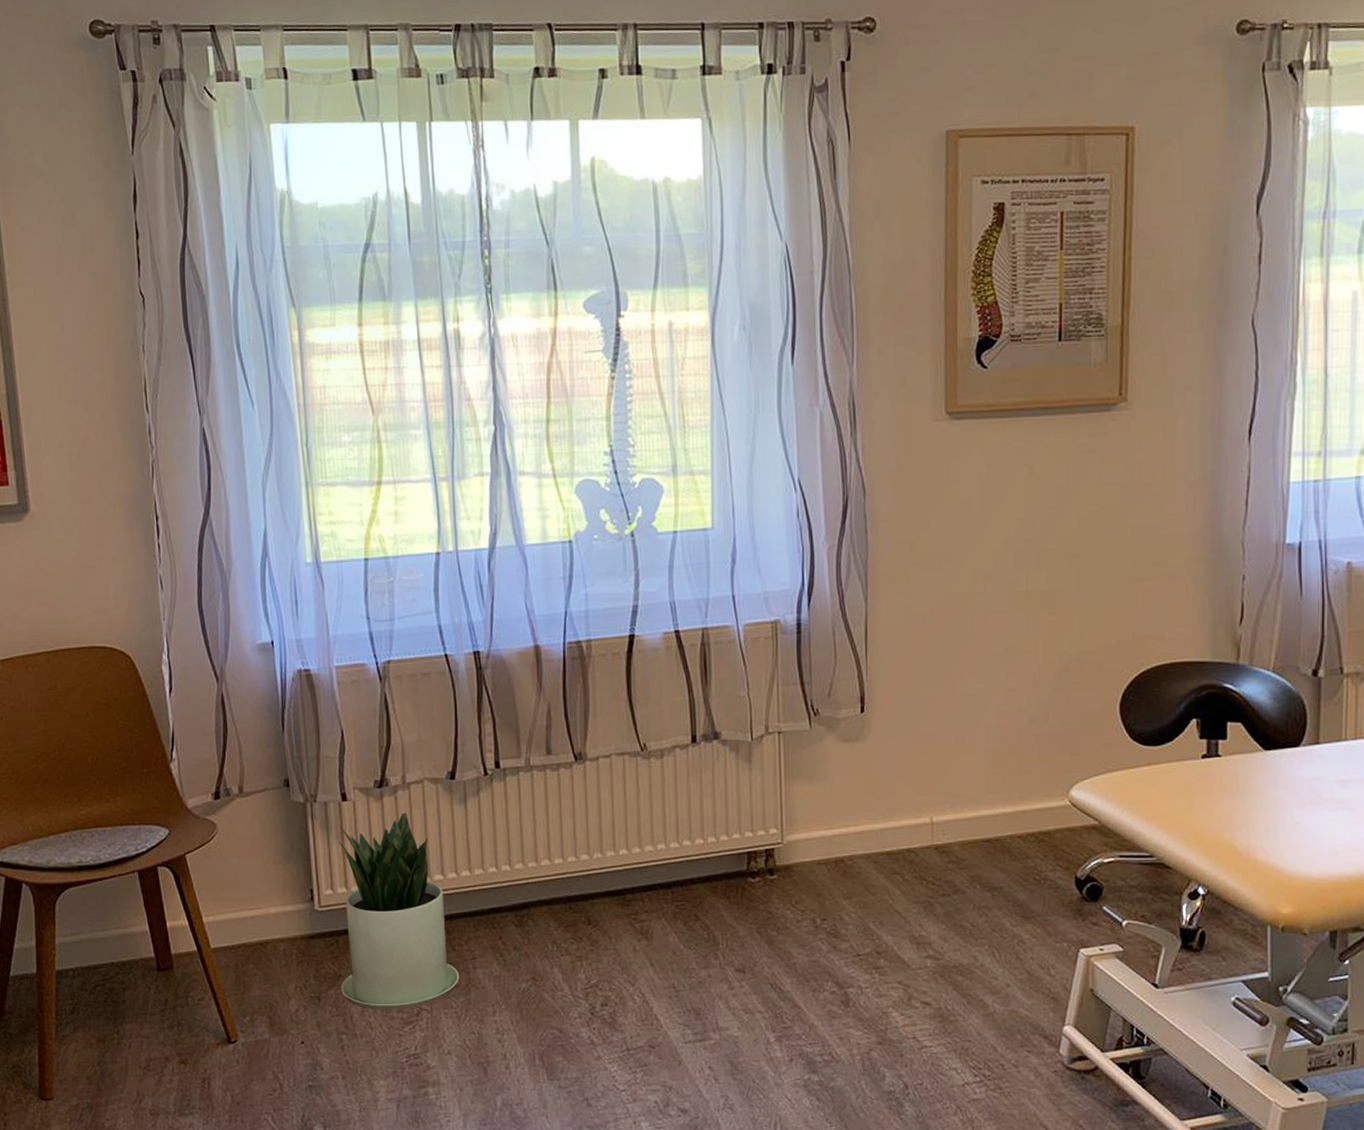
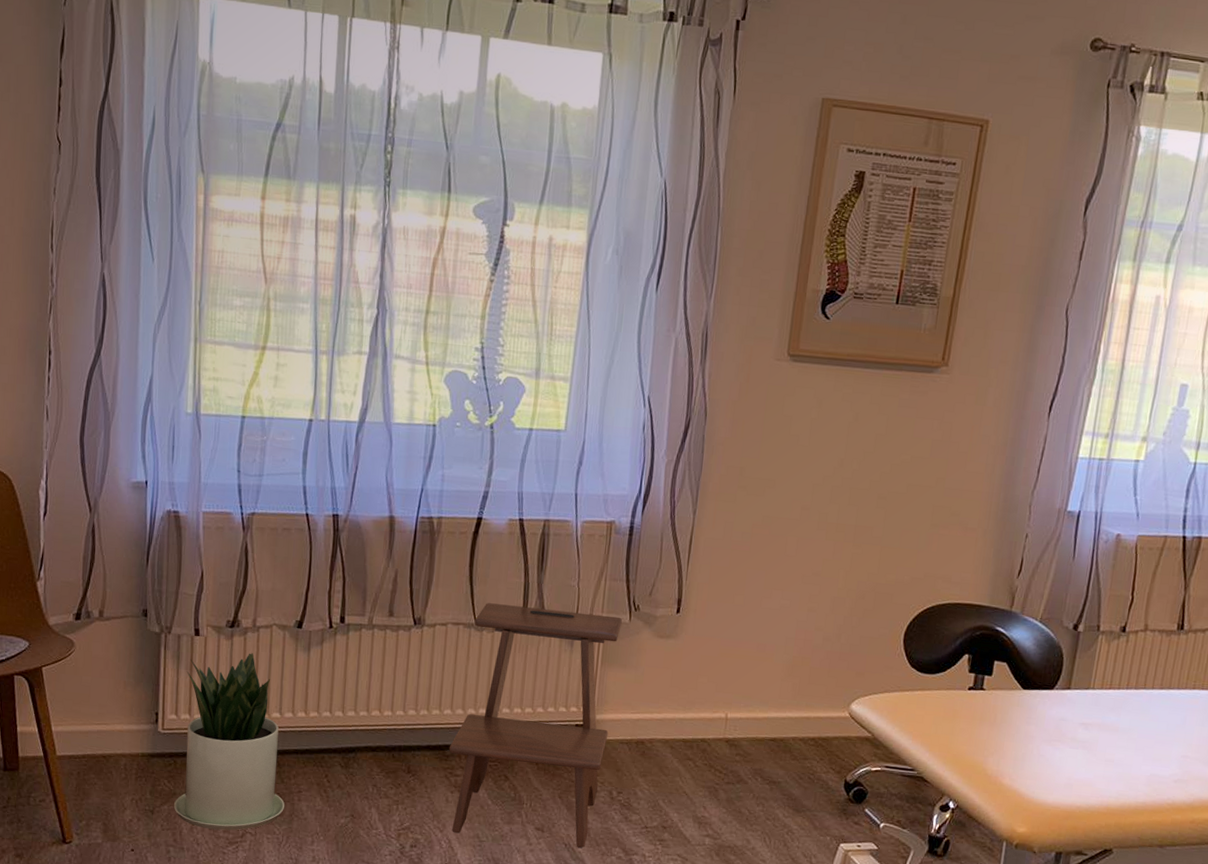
step stool: none [629,724,803,986] -> present [448,603,622,848]

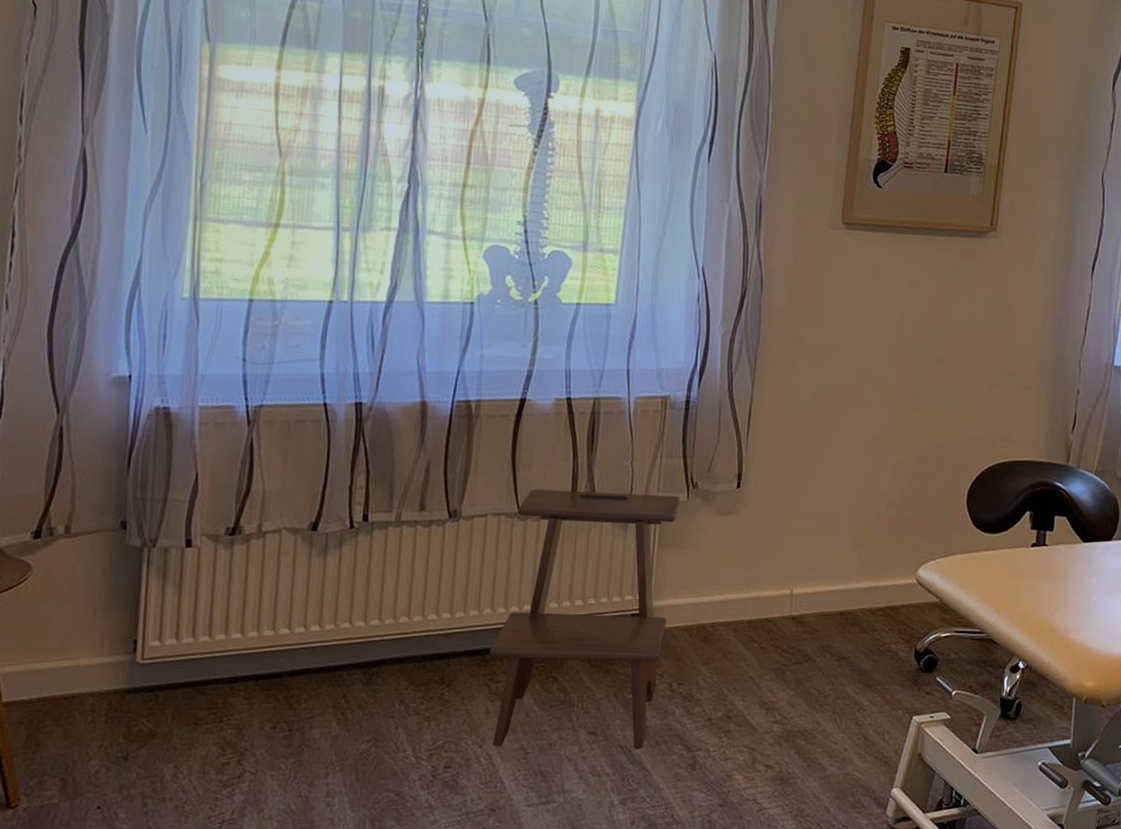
planter: present [173,653,285,831] -> none [153,562,294,772]

